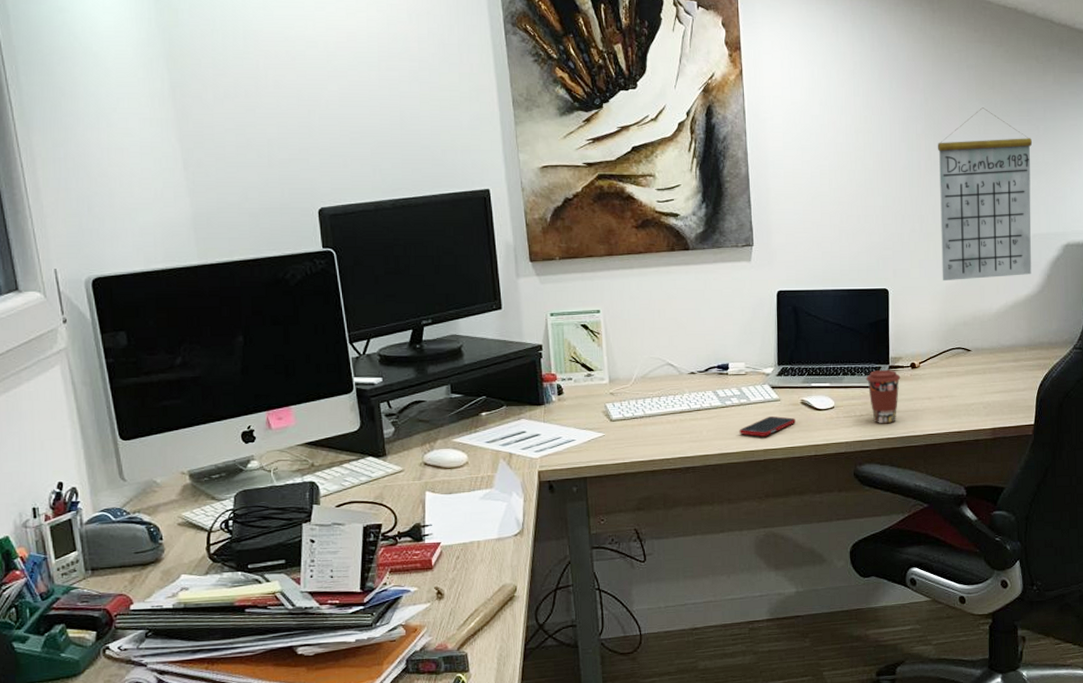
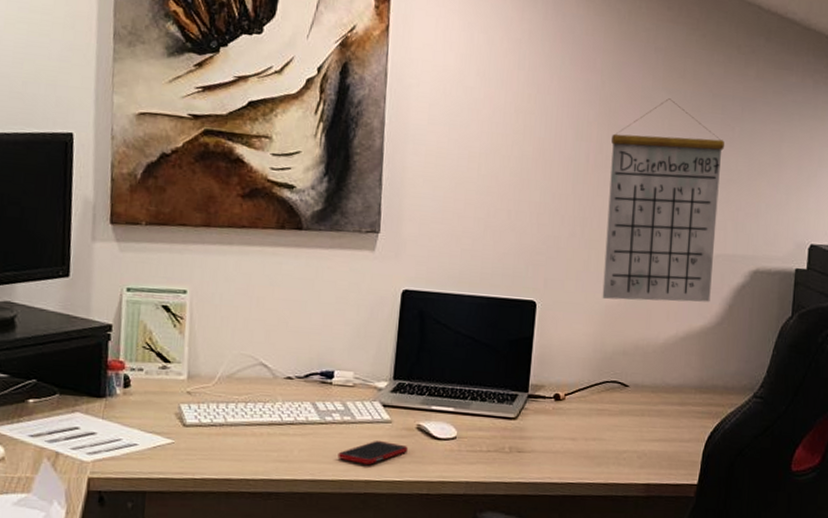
coffee cup: present [866,370,901,423] -> none [498,398,541,464]

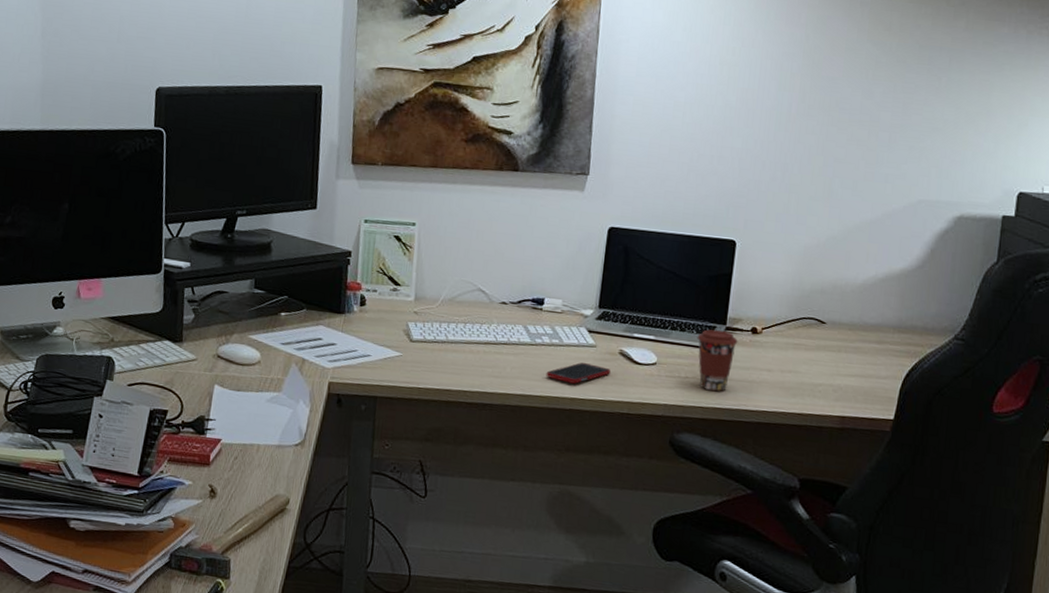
coffee cup: none [498,398,541,464] -> present [697,329,738,391]
calendar: present [602,98,724,302] -> none [801,50,930,246]

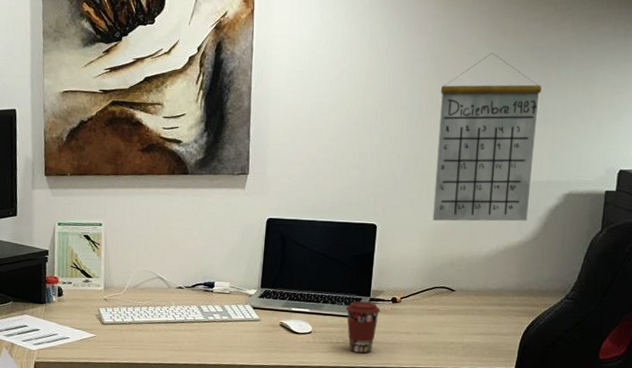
cell phone: present [546,362,611,384] -> none [218,335,273,353]
calendar: none [801,50,930,246] -> present [432,53,541,221]

